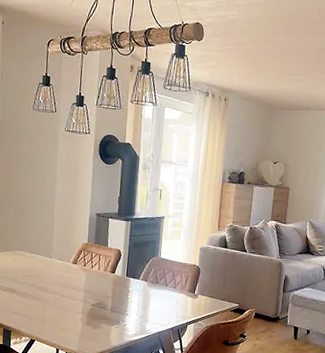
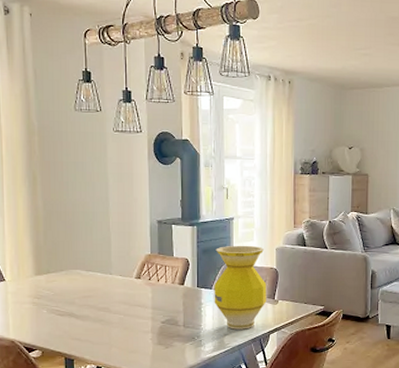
vase: none [140,241,189,319] -> present [214,245,267,330]

